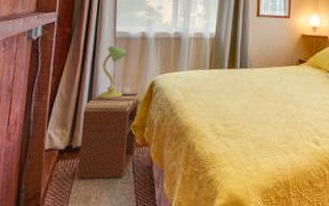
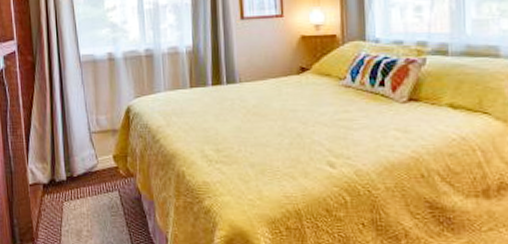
nightstand: present [77,93,139,179] -> none [60,121,121,213]
table lamp: present [99,45,128,100] -> none [72,70,98,129]

